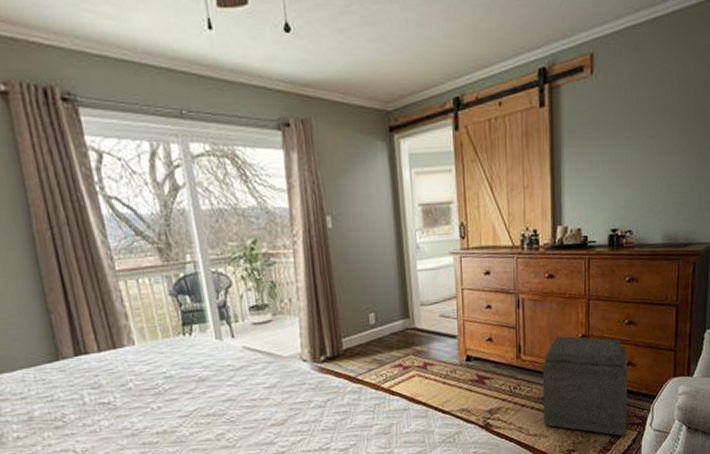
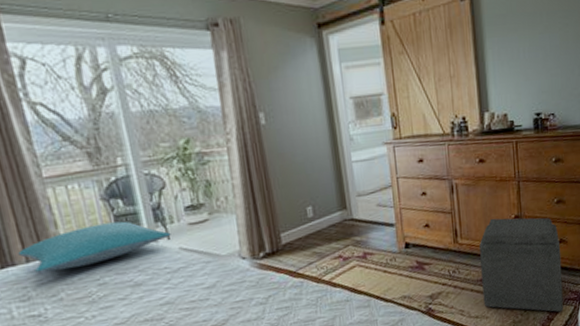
pillow: none [91,317,235,363] -> present [18,221,171,274]

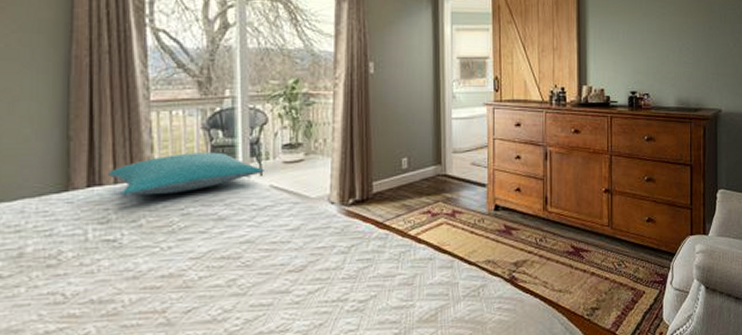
ottoman: present [479,217,563,312] -> none [568,189,649,295]

